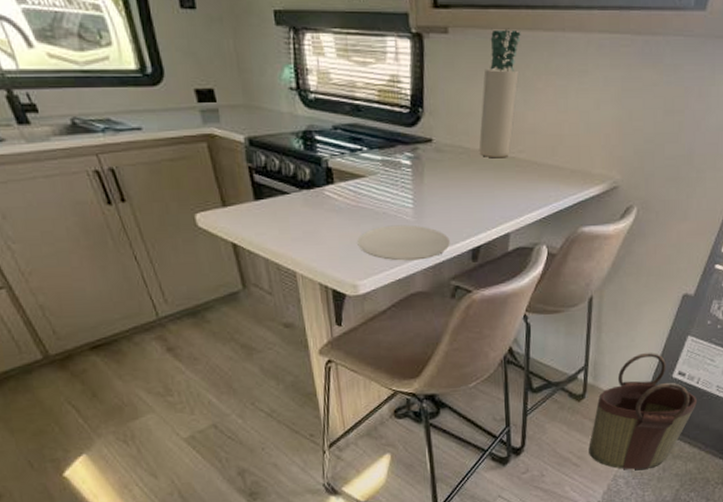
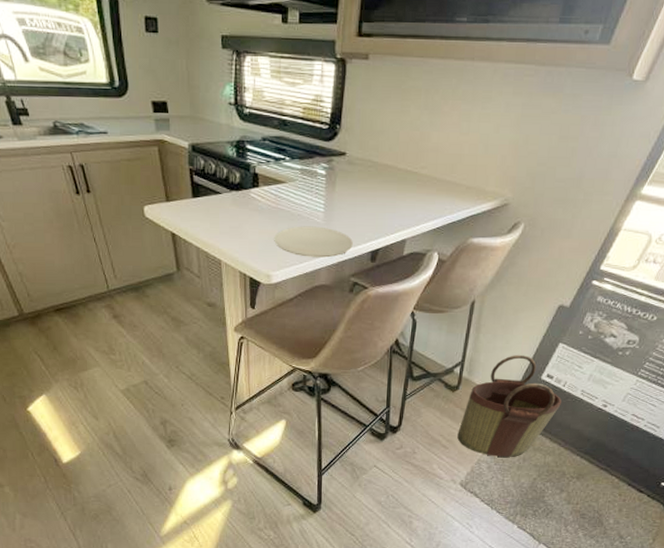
vase: present [478,28,521,159] -> none [385,56,434,173]

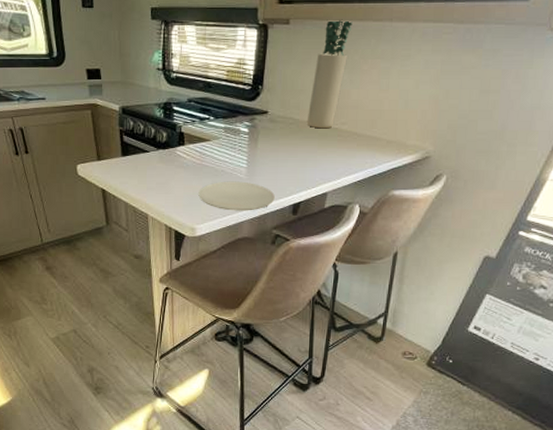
vase: none [385,56,434,173] -> present [306,19,353,129]
shopping bag: present [457,354,562,457] -> none [382,305,491,411]

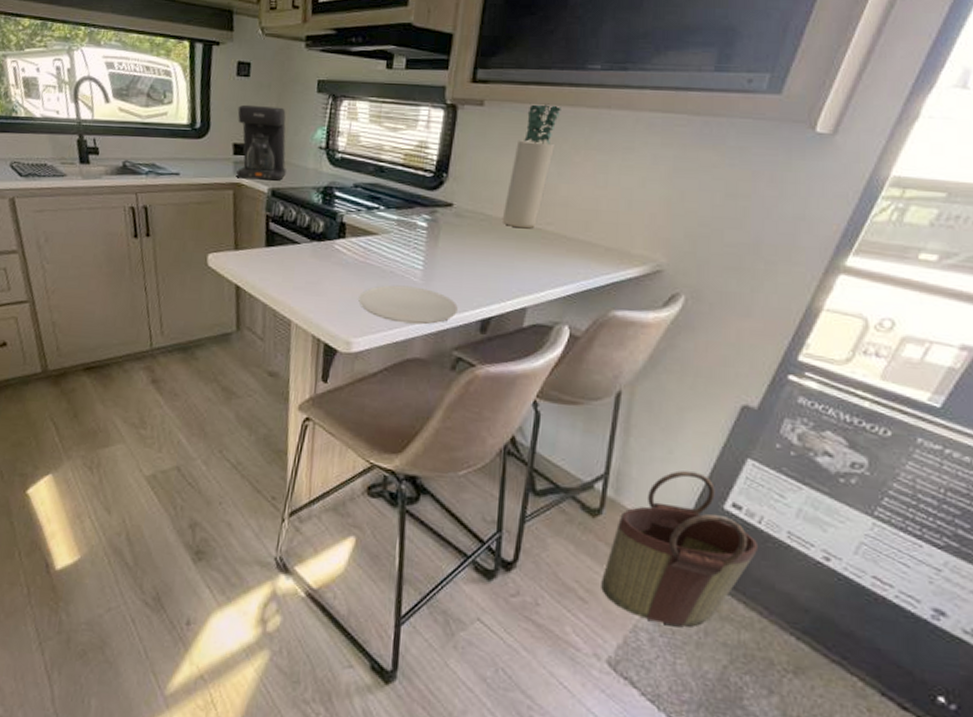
coffee maker: none [87,33,132,100] -> present [236,104,286,181]
shopping bag: none [382,305,491,411] -> present [601,470,759,627]

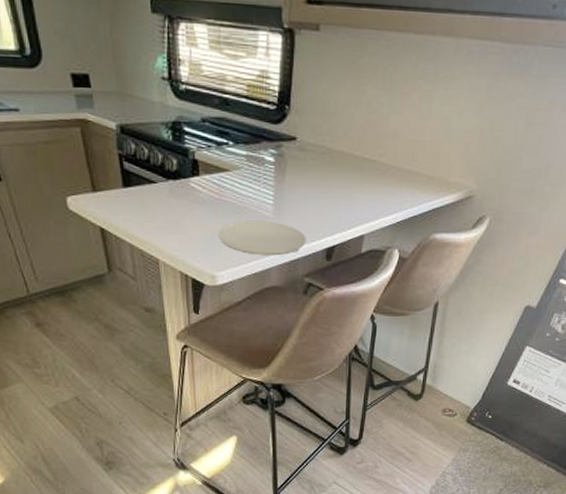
coffee maker: present [236,104,286,181] -> none [68,26,132,116]
vase: present [501,102,561,229] -> none [340,27,391,161]
shopping bag: present [601,470,759,627] -> none [421,359,529,468]

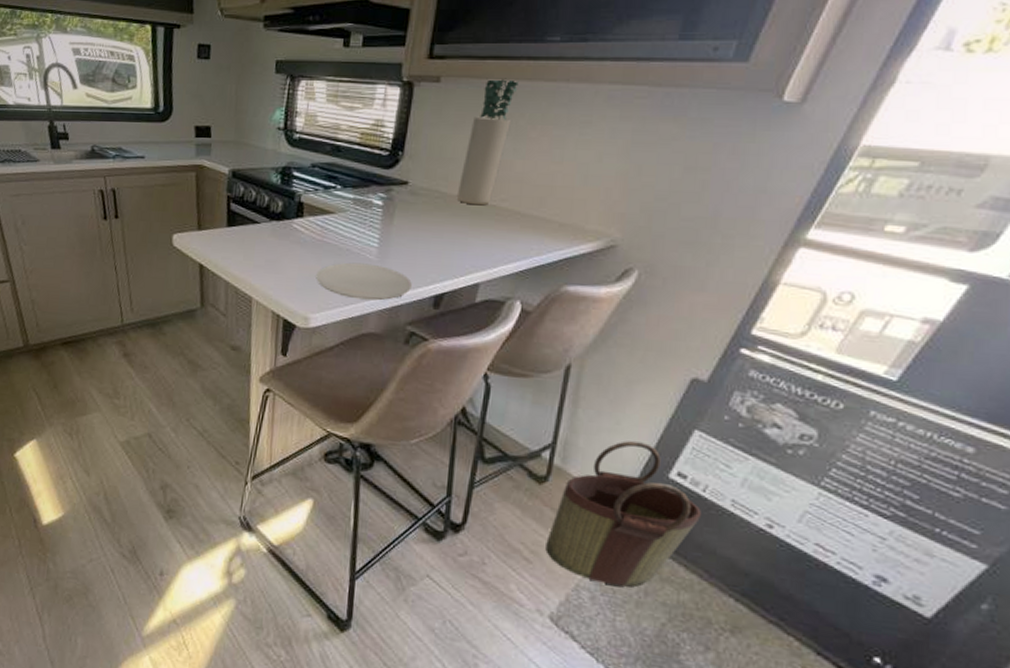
vase: none [340,27,391,161] -> present [456,78,519,206]
shopping bag: none [421,359,529,468] -> present [545,440,702,587]

